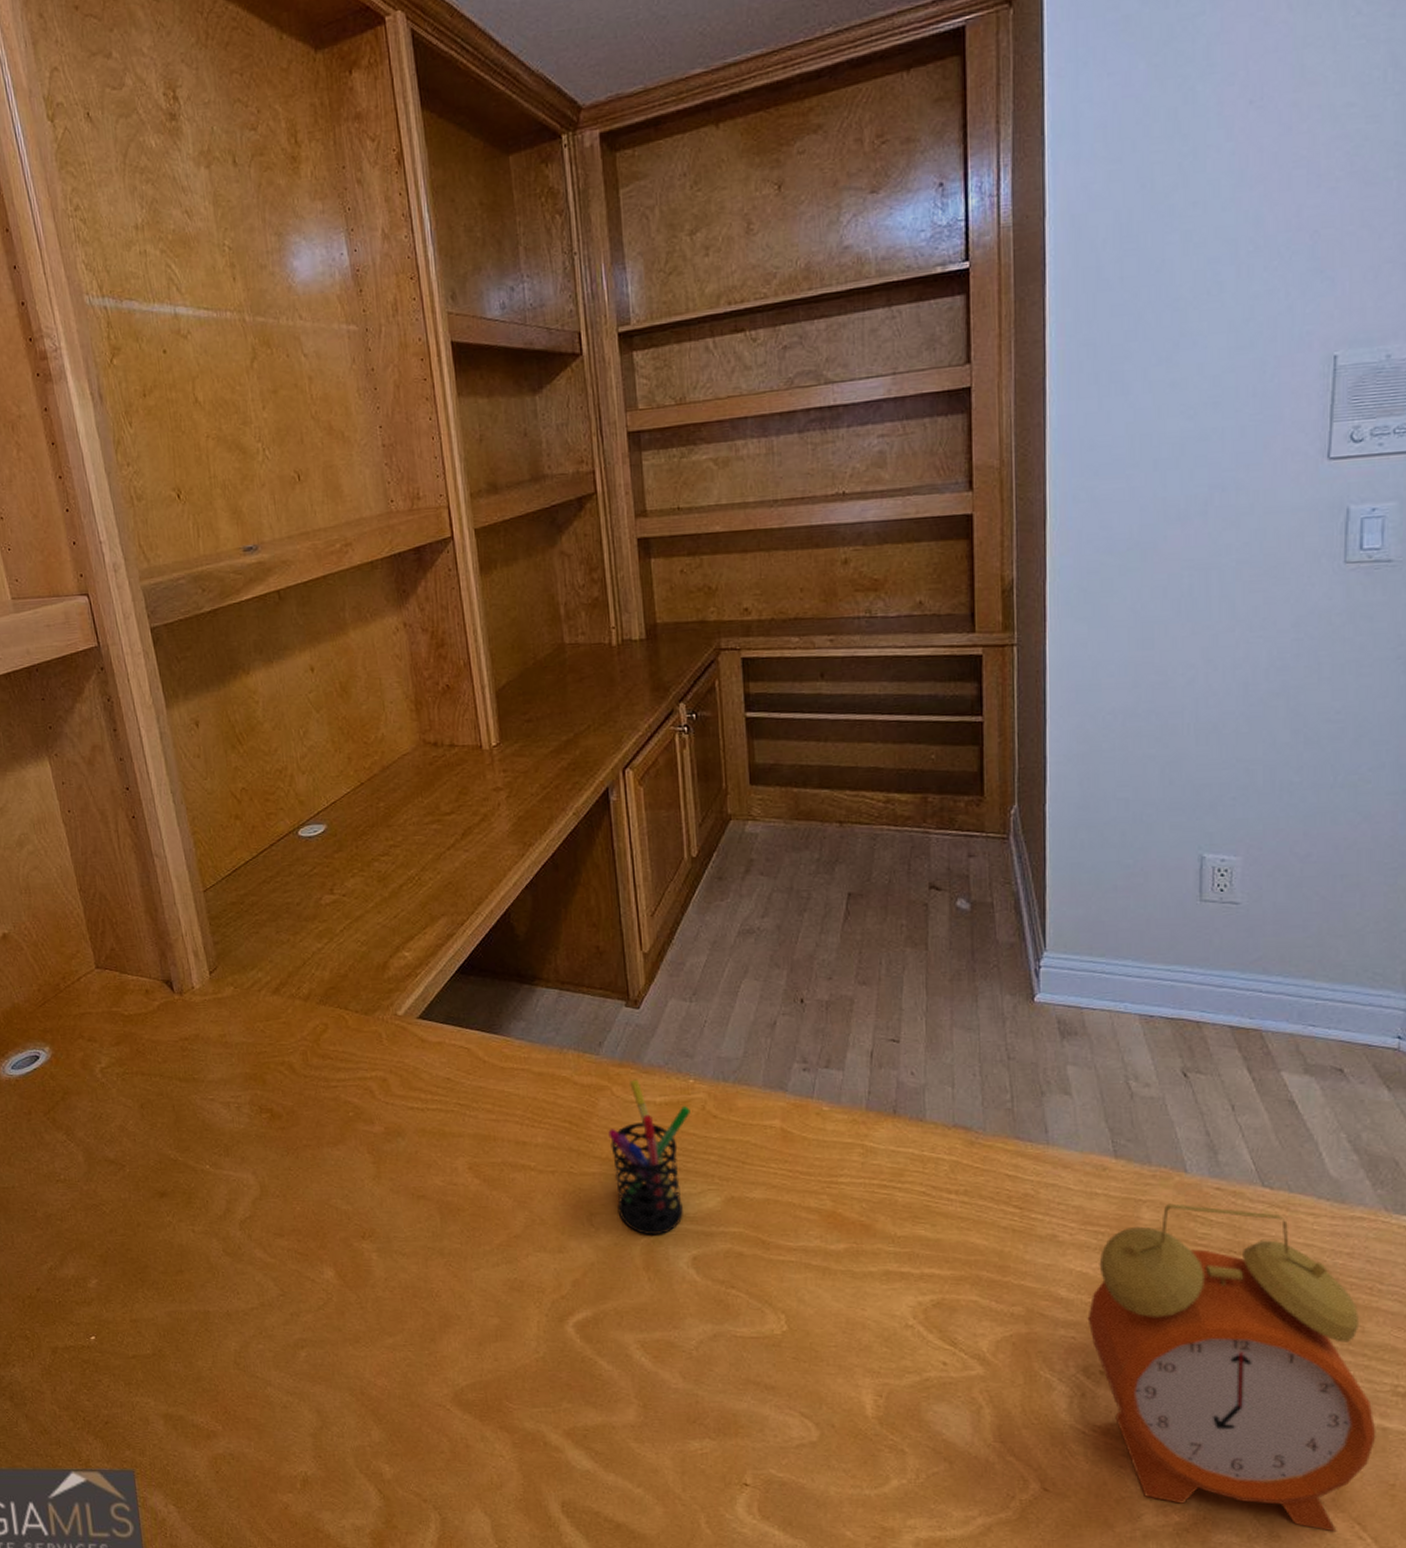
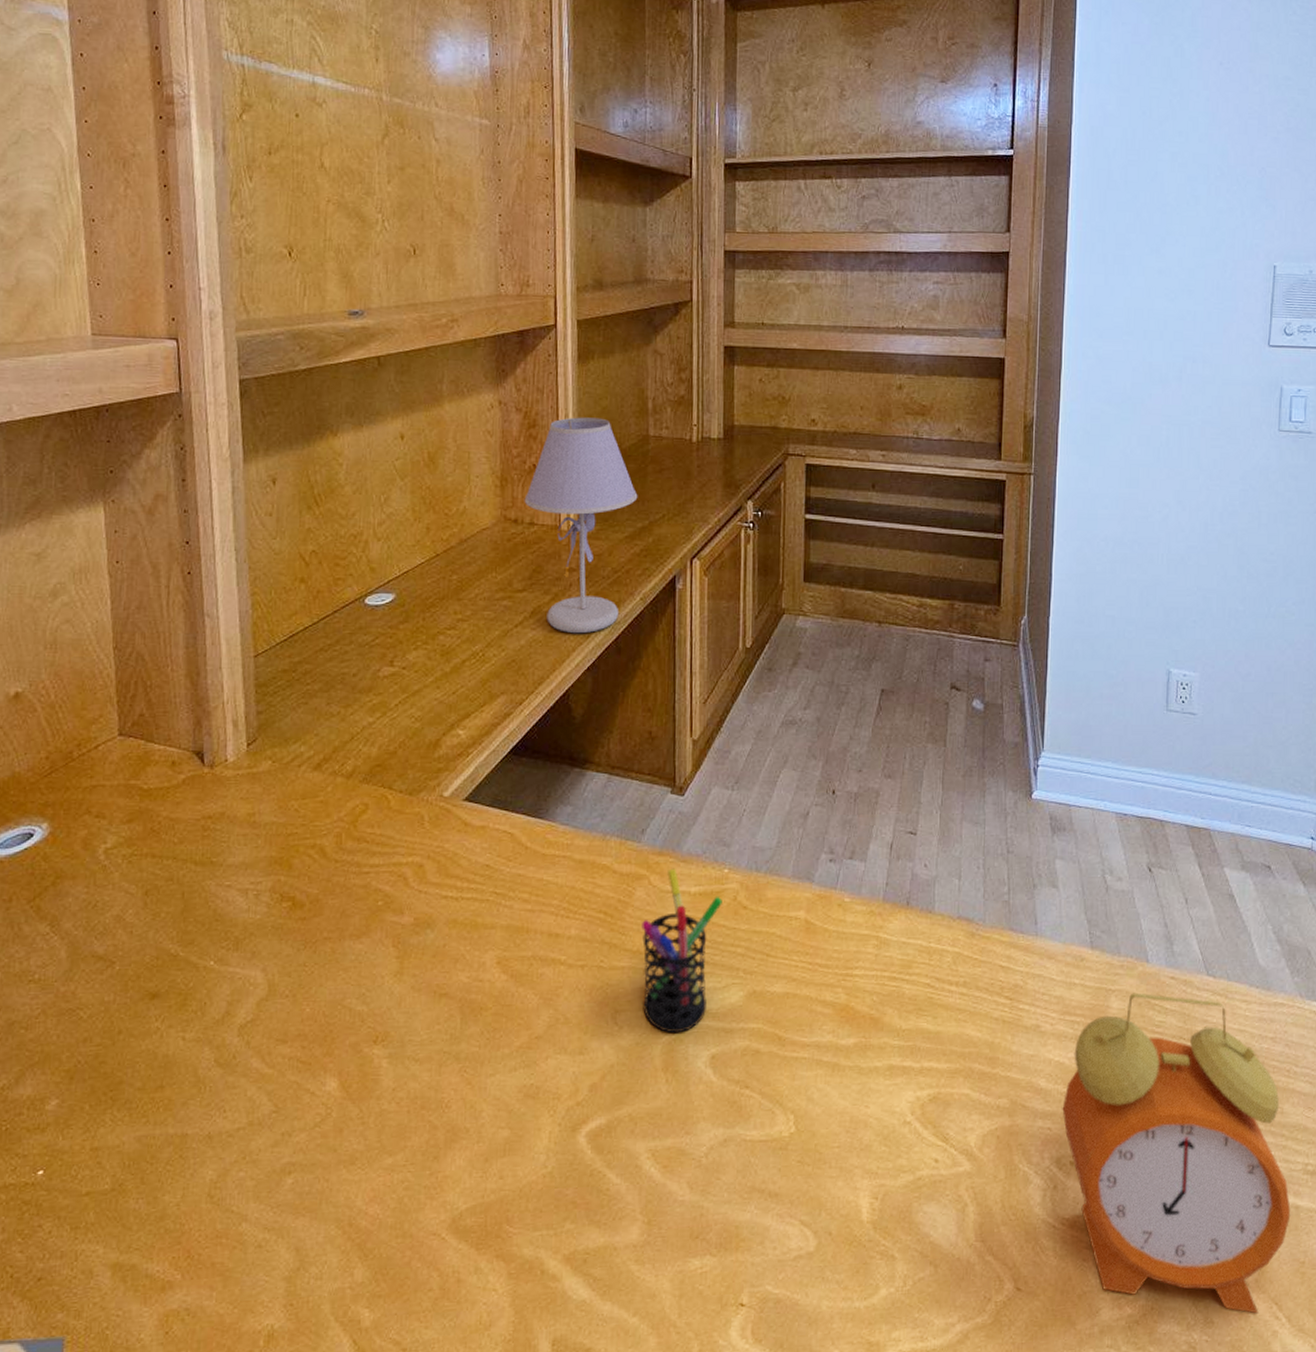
table lamp: none [441,630,560,853] -> present [524,417,638,634]

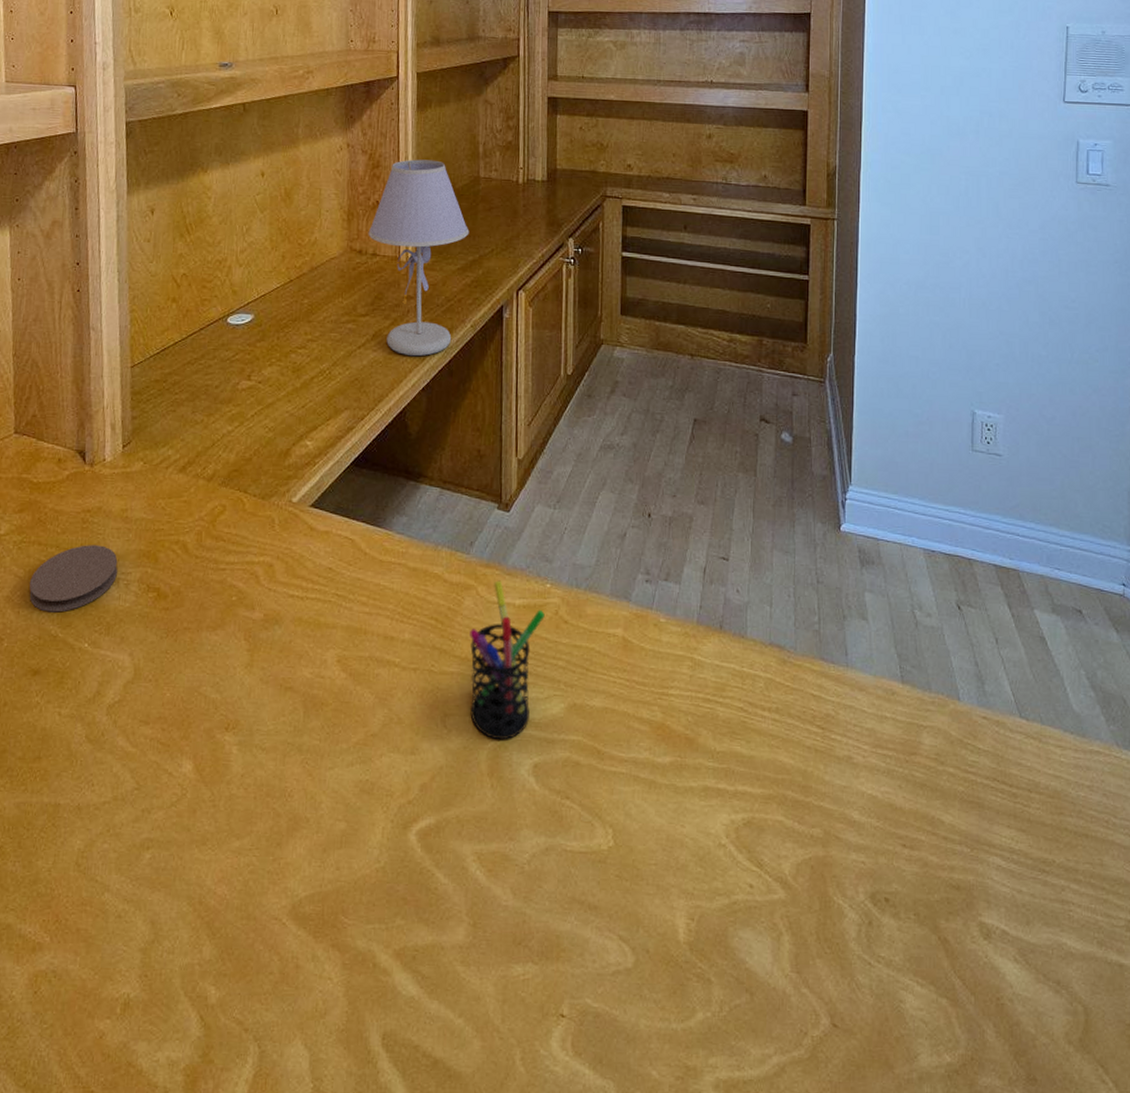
coaster: none [142,854,246,930] -> present [29,545,118,613]
alarm clock: present [1062,992,1291,1314] -> none [876,730,1114,1075]

